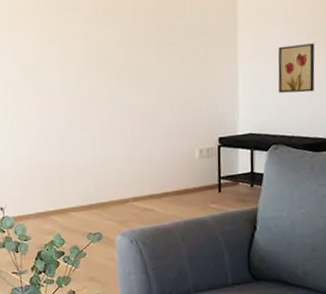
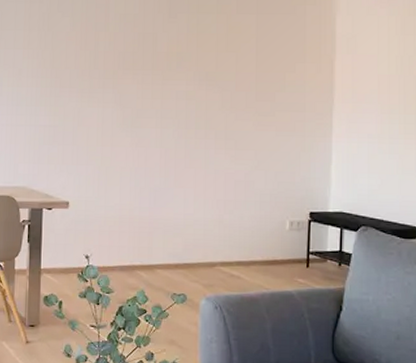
wall art: present [278,43,315,94] -> none [370,131,407,179]

